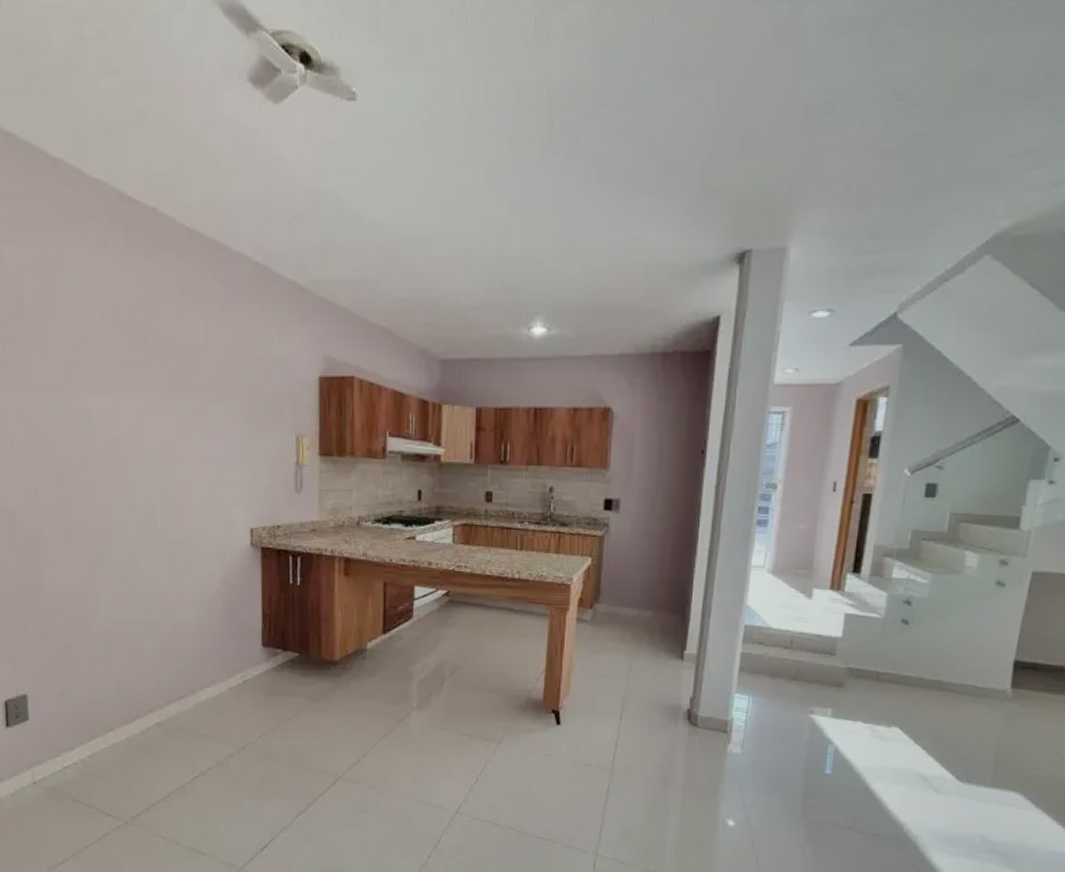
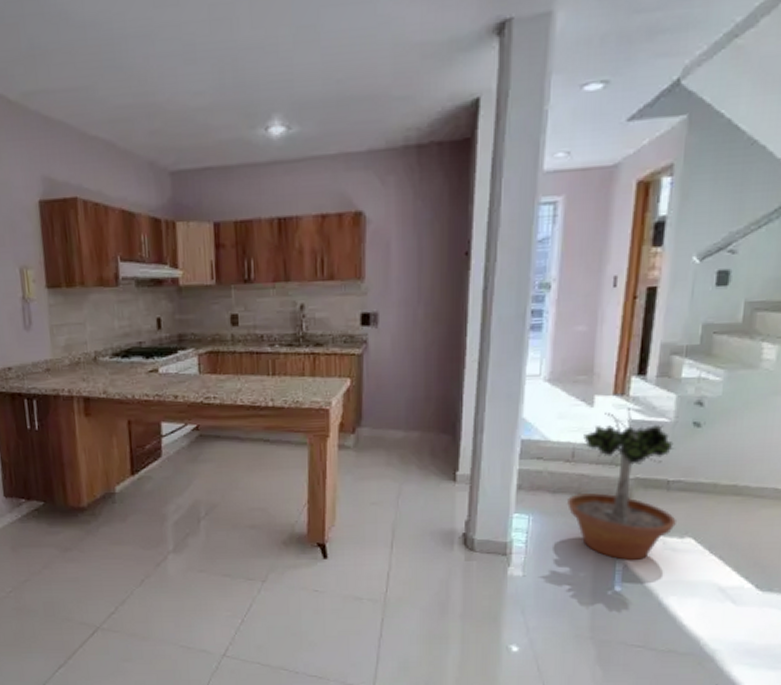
potted tree: none [783,602,886,745] -> present [566,407,678,560]

